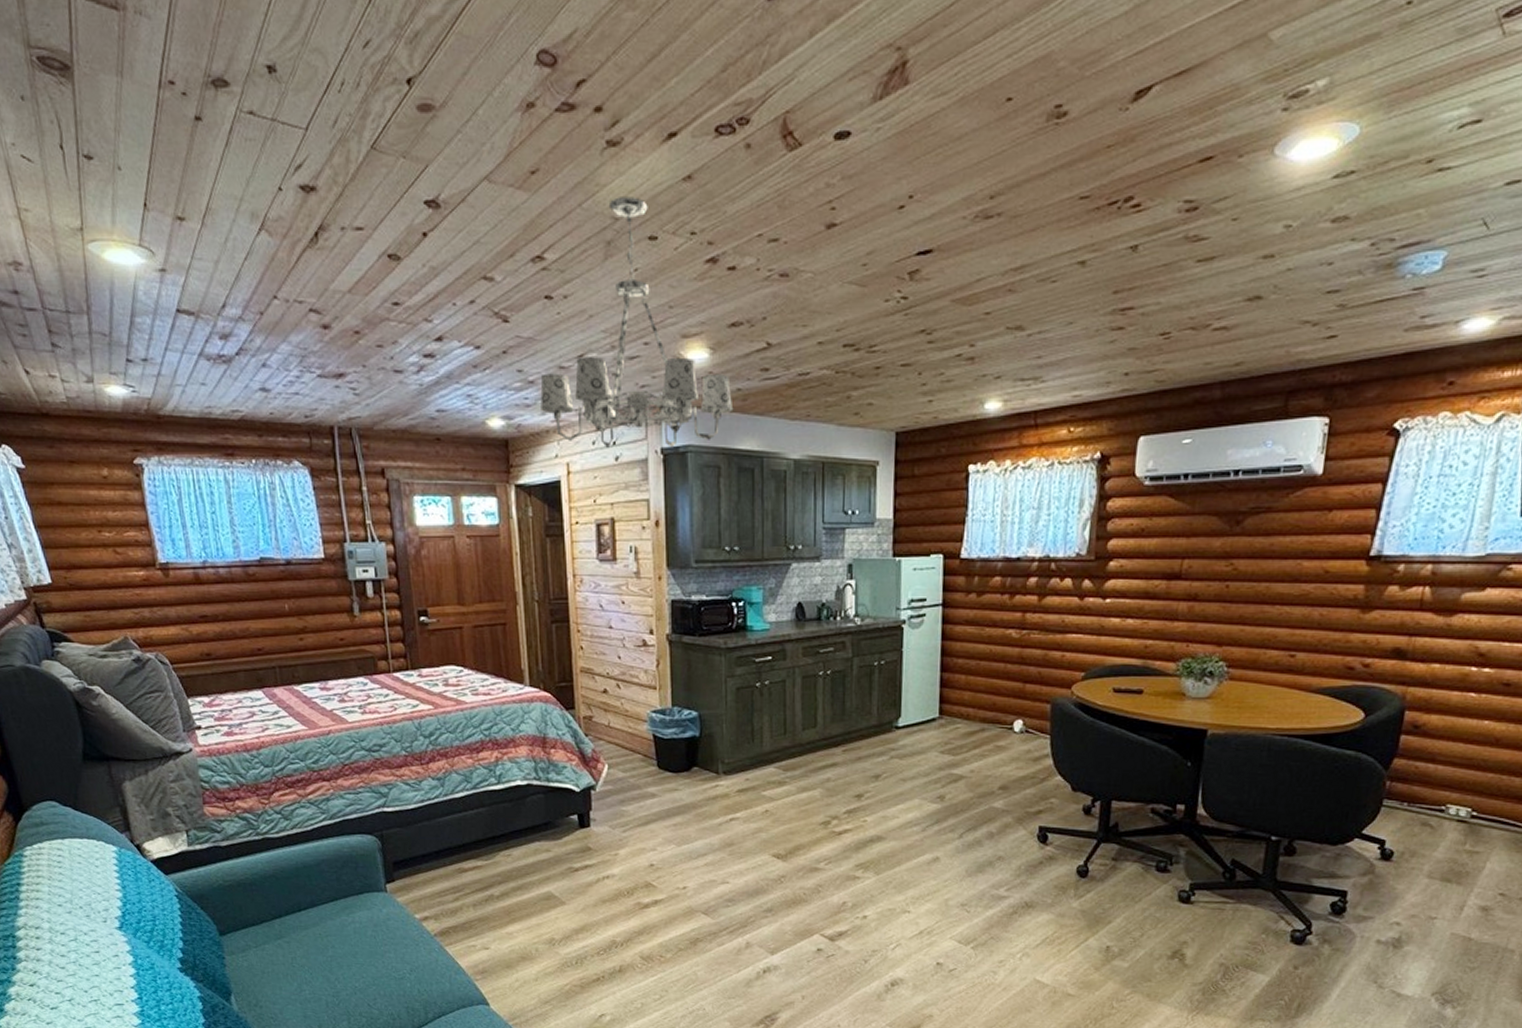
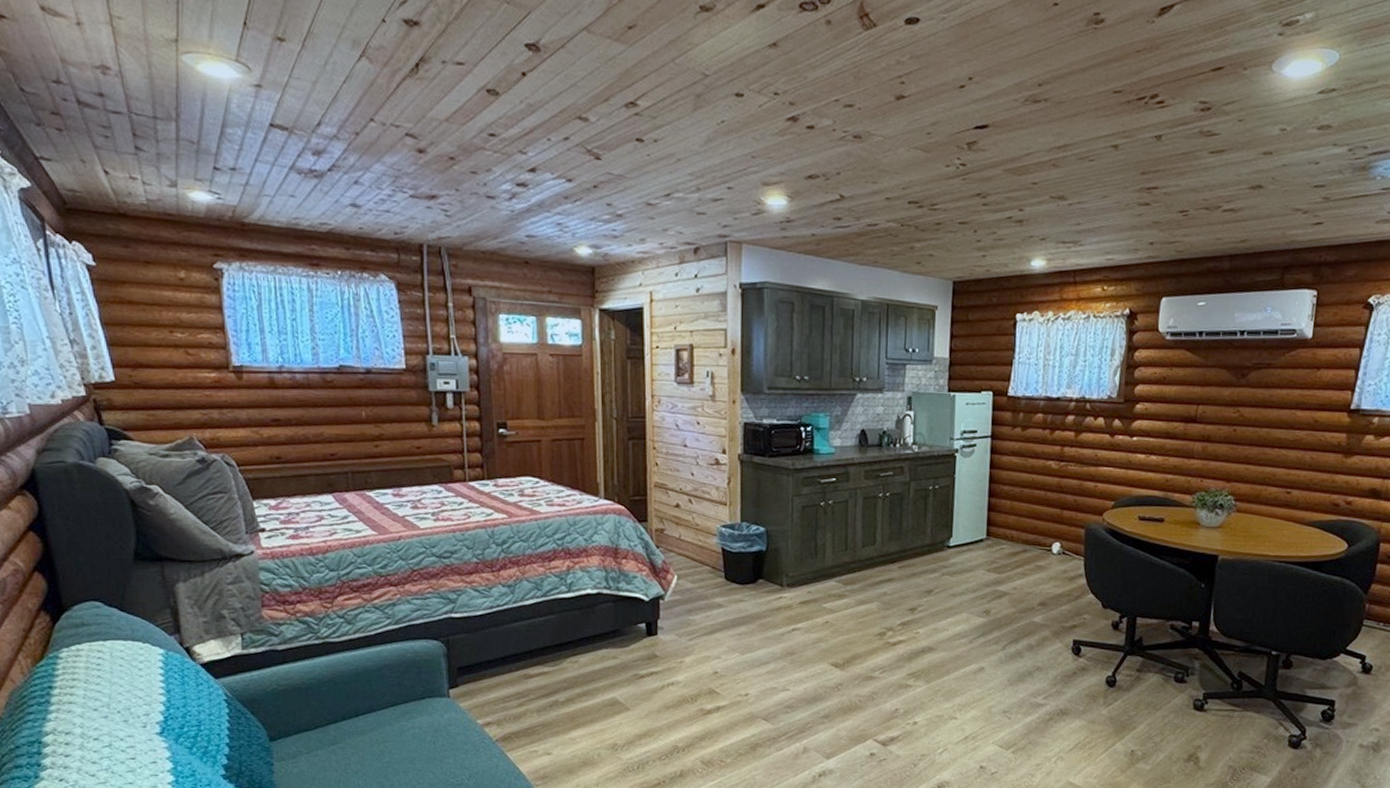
chandelier: present [540,197,734,448] -> none [627,56,808,284]

